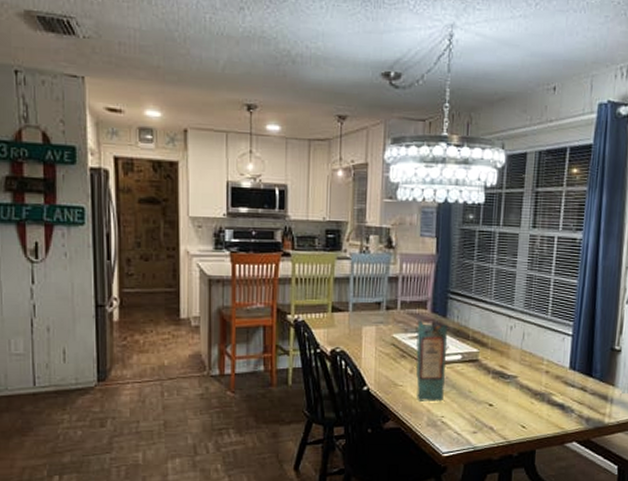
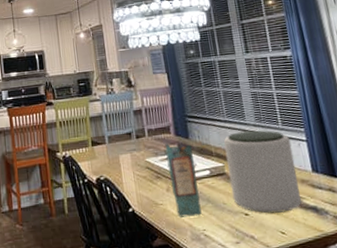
plant pot: none [480,317,556,407] -> present [223,130,301,214]

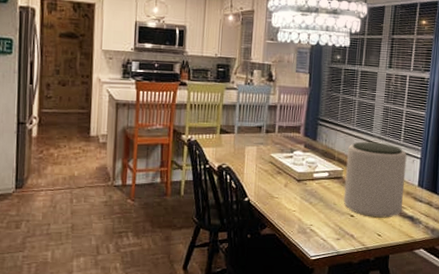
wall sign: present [165,143,202,218] -> none [289,141,317,213]

